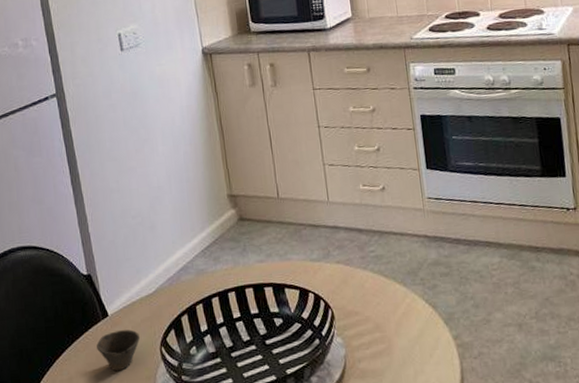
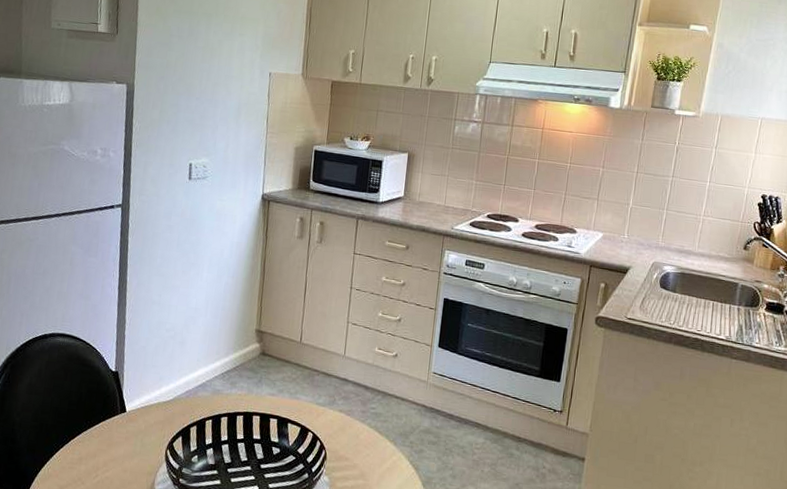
cup: present [97,329,140,372] -> none [109,426,150,462]

